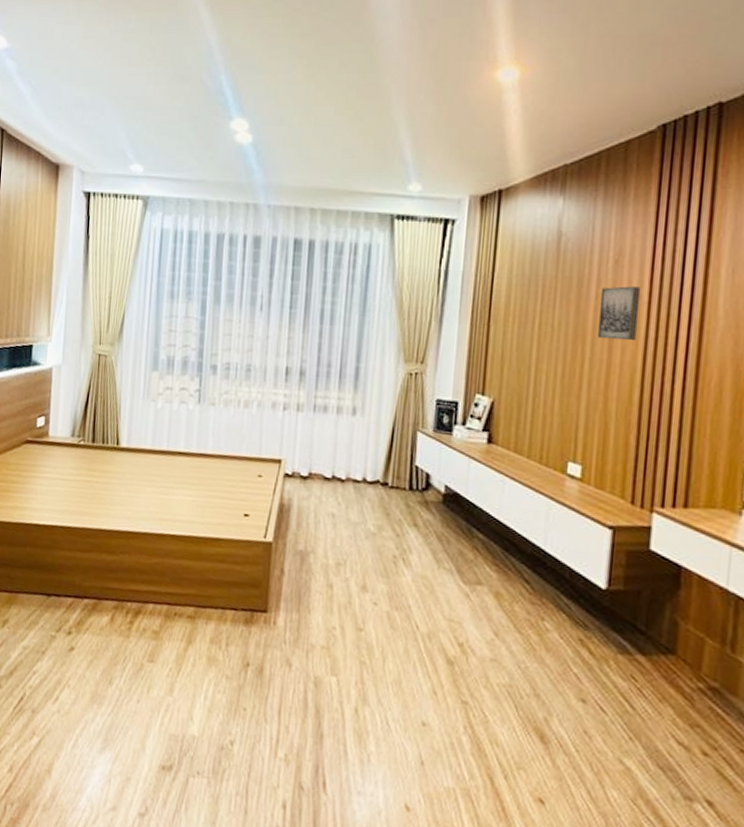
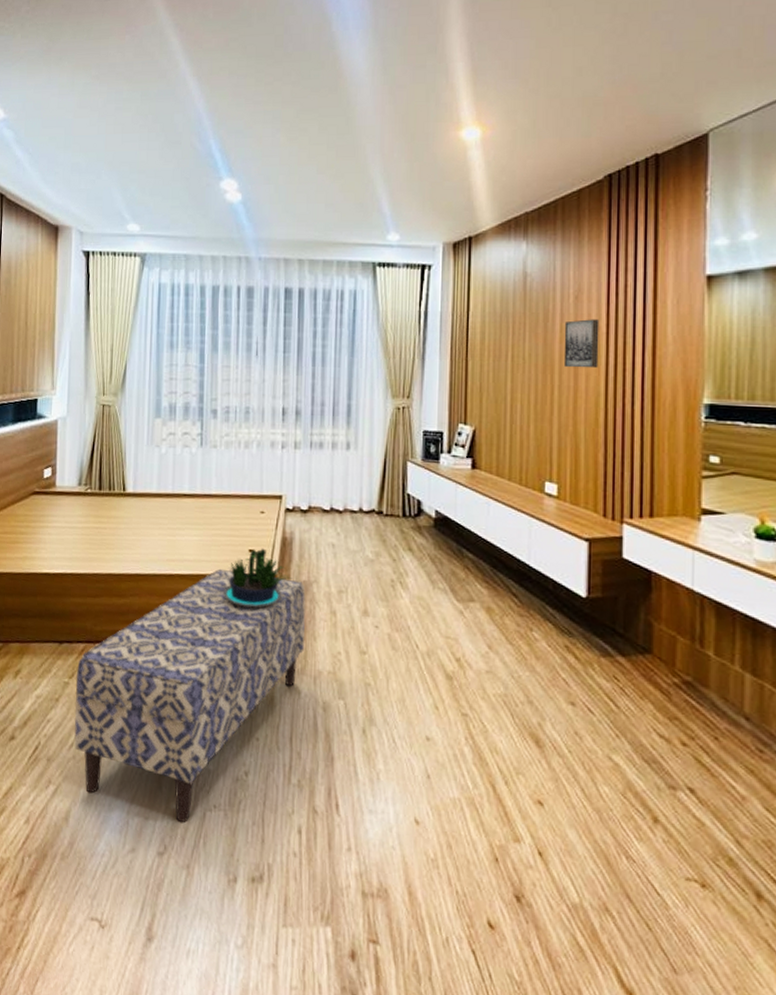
bench: none [59,531,302,787] -> present [74,568,306,823]
potted plant: none [215,513,289,575] -> present [222,548,293,608]

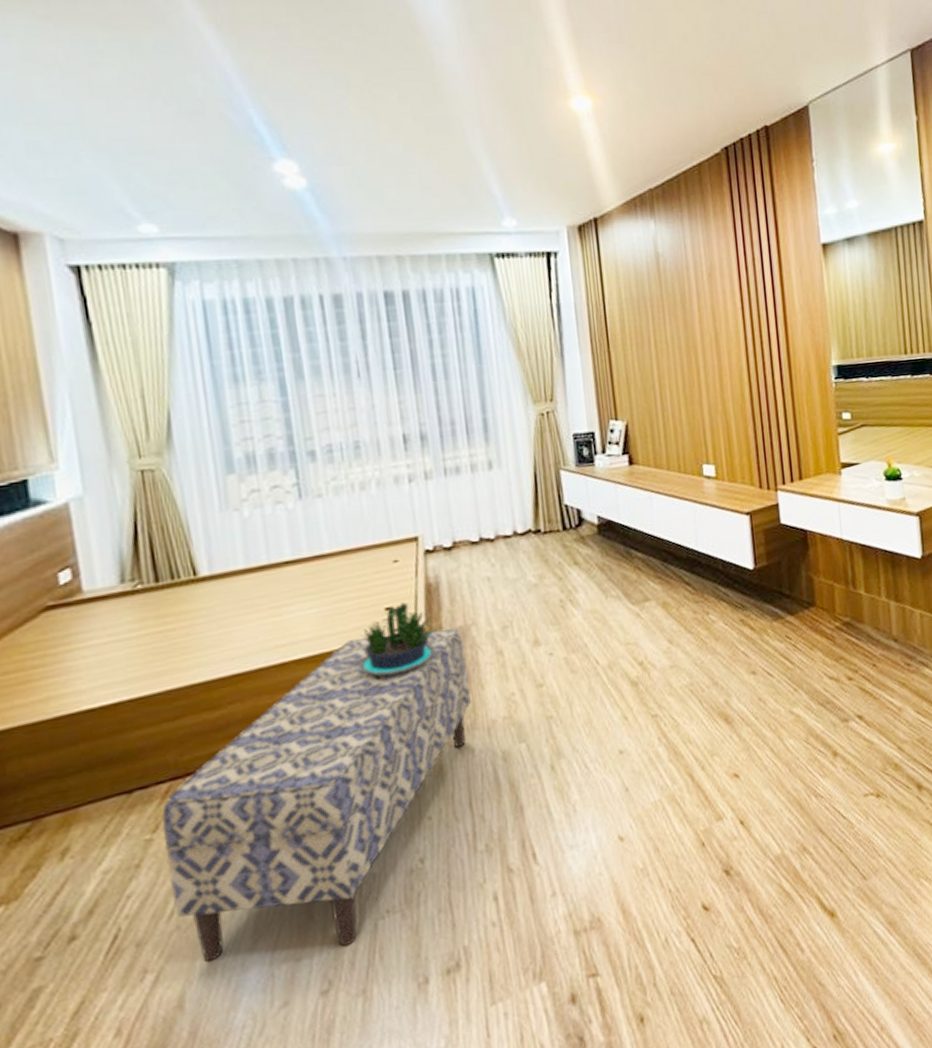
wall art: present [563,319,600,369] -> none [701,295,738,347]

